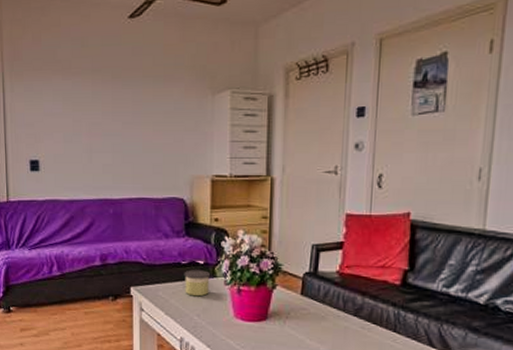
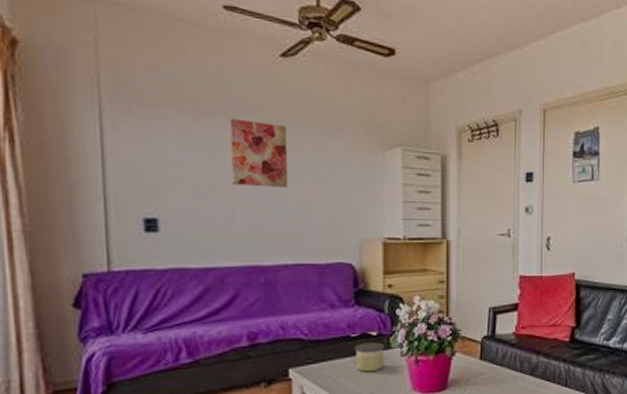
wall art: none [90,75,133,132] -> present [230,118,289,188]

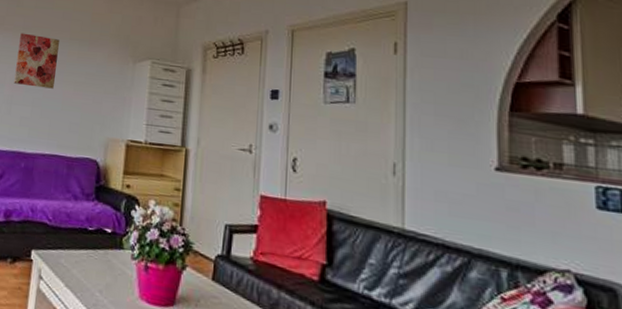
candle: present [354,342,385,372] -> none [89,238,118,270]

